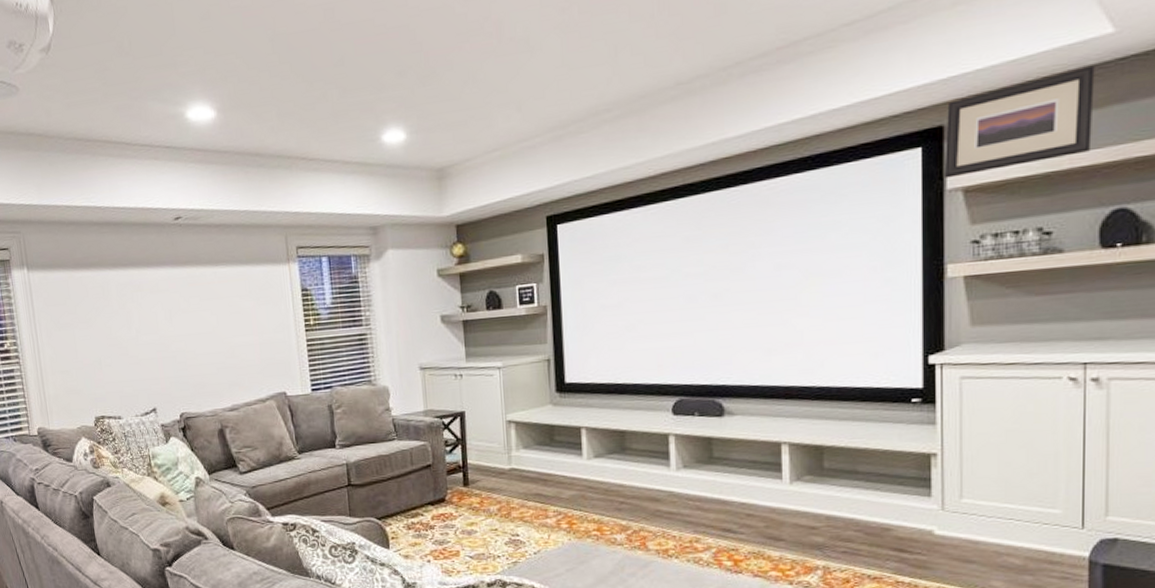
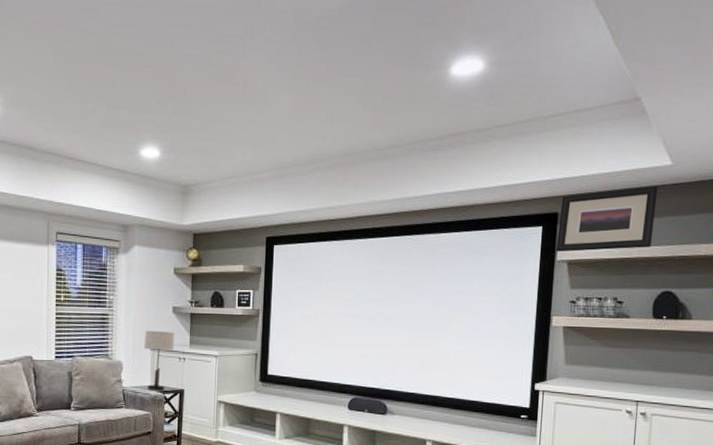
table lamp: none [411,345,448,416] -> present [144,330,175,391]

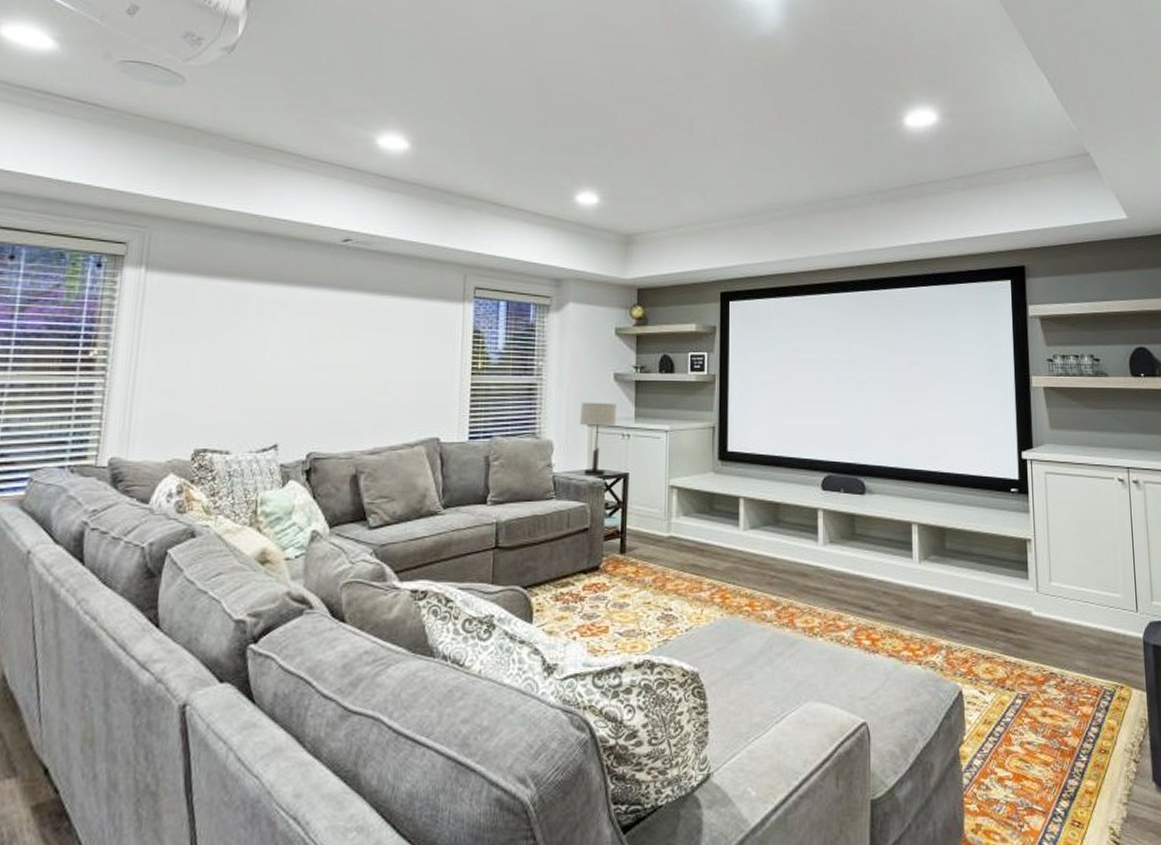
picture frame: present [555,185,658,252] -> none [1026,239,1120,307]

